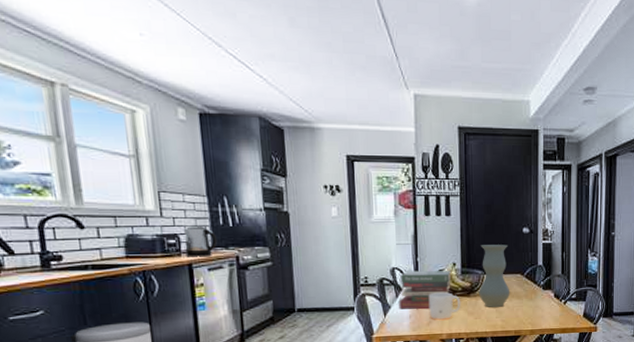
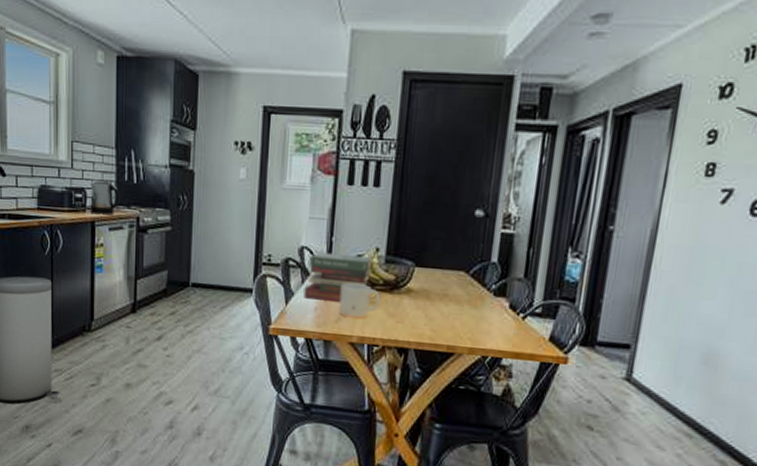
vase: present [479,244,510,308] -> none [404,228,451,313]

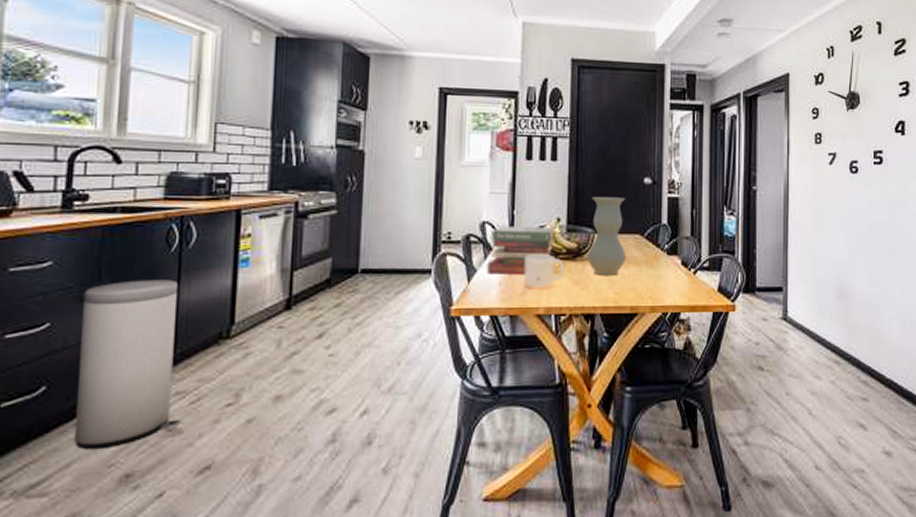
kettle: present [90,181,121,215] -> none [235,165,276,202]
vase: none [404,228,451,313] -> present [587,197,627,277]

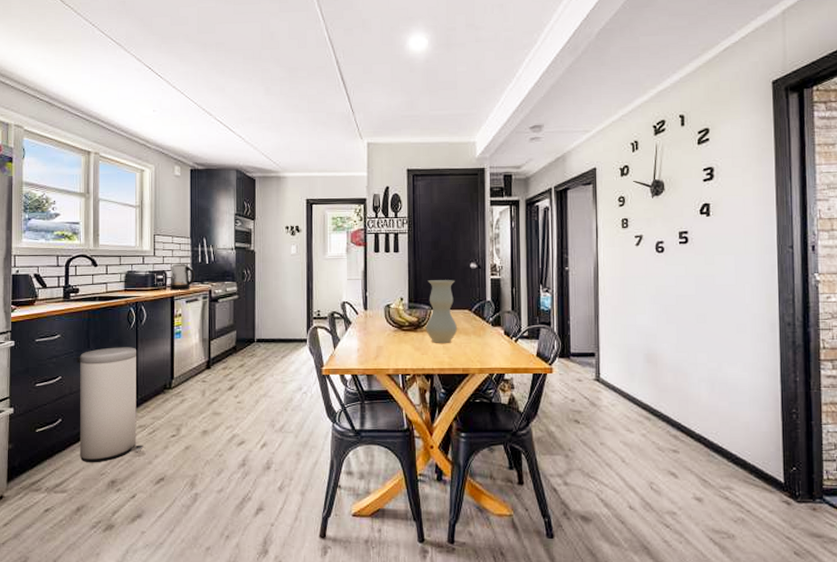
kettle: none [235,165,276,202] -> present [170,264,196,291]
books: present [487,226,554,274] -> none [348,305,398,343]
mug: present [524,254,565,289] -> none [376,327,408,354]

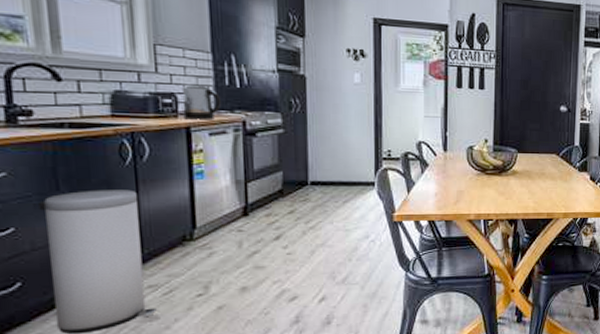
vase: present [426,280,458,344] -> none [511,122,545,189]

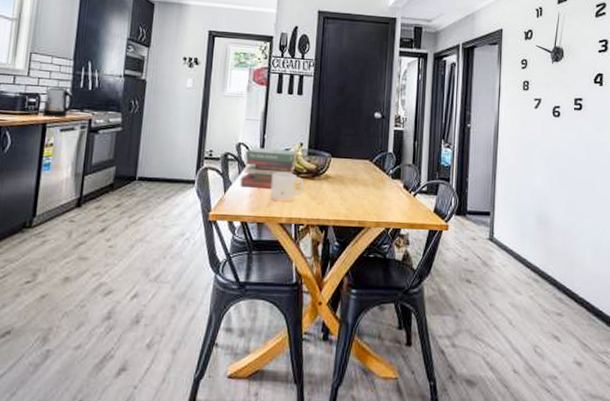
books: none [424,145,482,186] -> present [240,147,297,189]
mug: none [456,170,492,199] -> present [270,172,305,202]

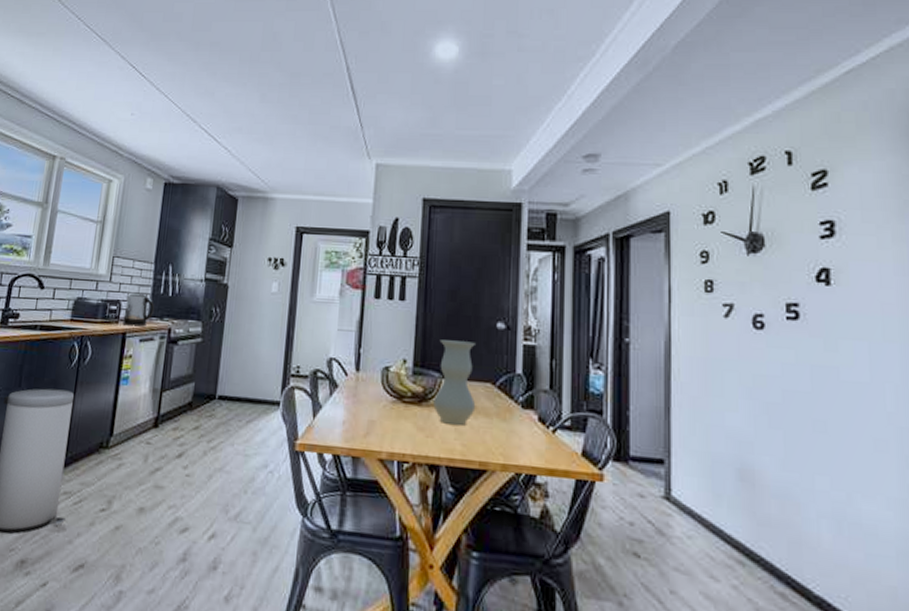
books: present [240,147,297,189] -> none [332,363,399,415]
mug: present [270,172,305,202] -> none [367,395,410,433]
vase: none [324,127,358,195] -> present [433,340,476,426]

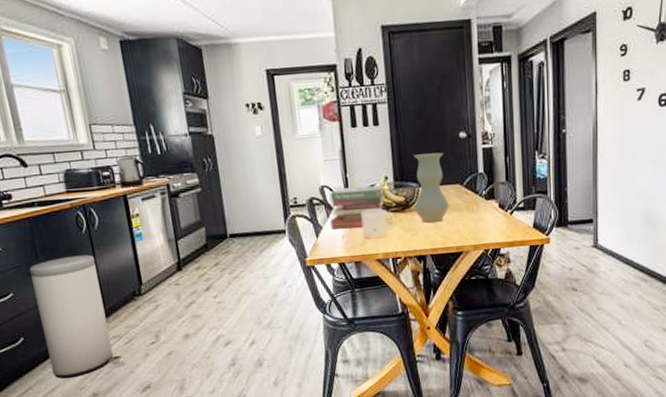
books: none [332,363,399,415] -> present [330,185,384,230]
mug: none [367,395,410,433] -> present [360,209,396,239]

